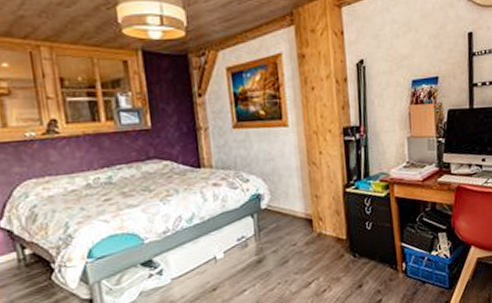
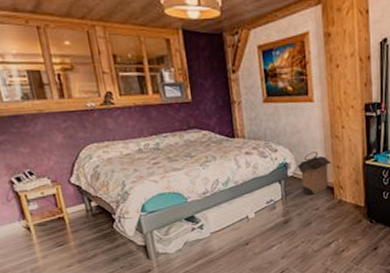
laundry hamper: none [271,180,309,230] -> present [297,151,331,196]

